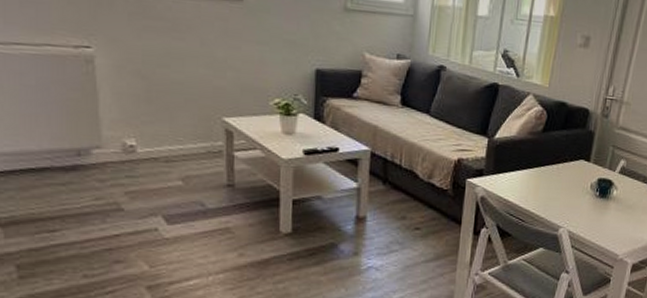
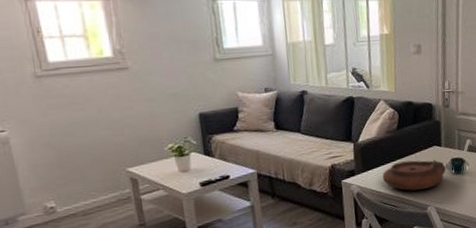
plate: none [514,170,590,208] -> present [382,159,446,191]

